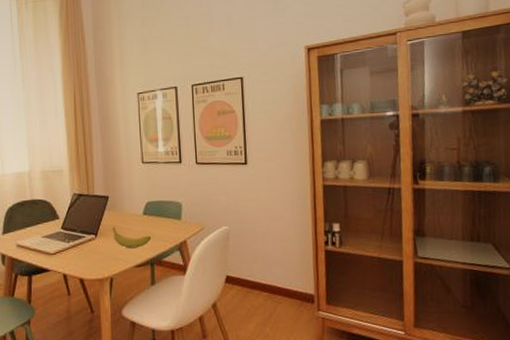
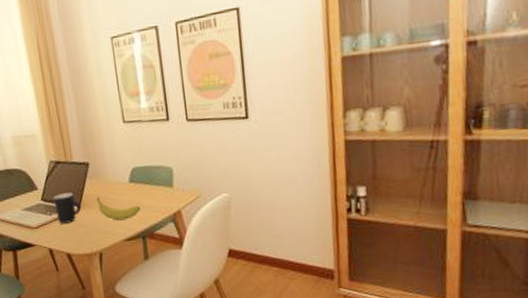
mug: none [73,222,98,251] -> present [53,192,81,224]

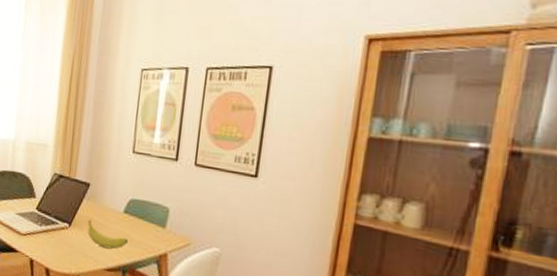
mug: present [53,192,81,224] -> none [46,207,72,239]

